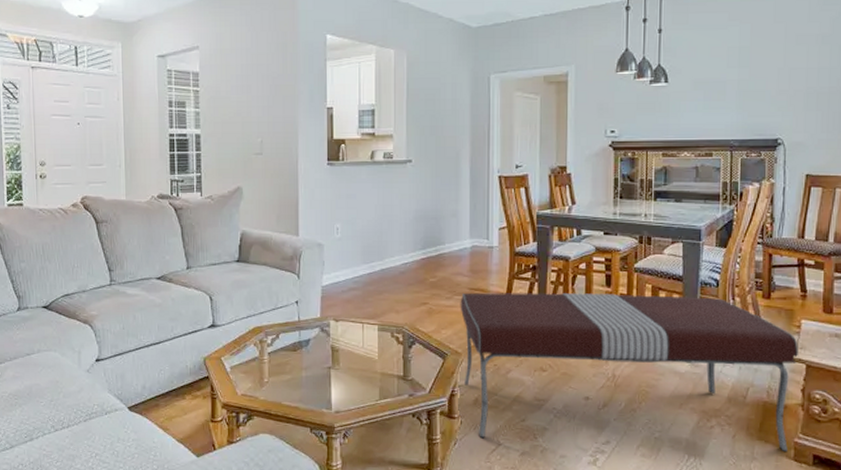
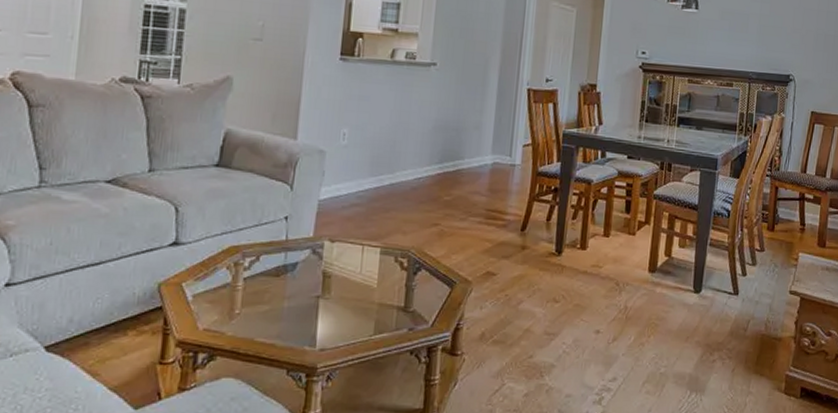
bench: present [460,292,799,453] -> none [472,214,796,386]

